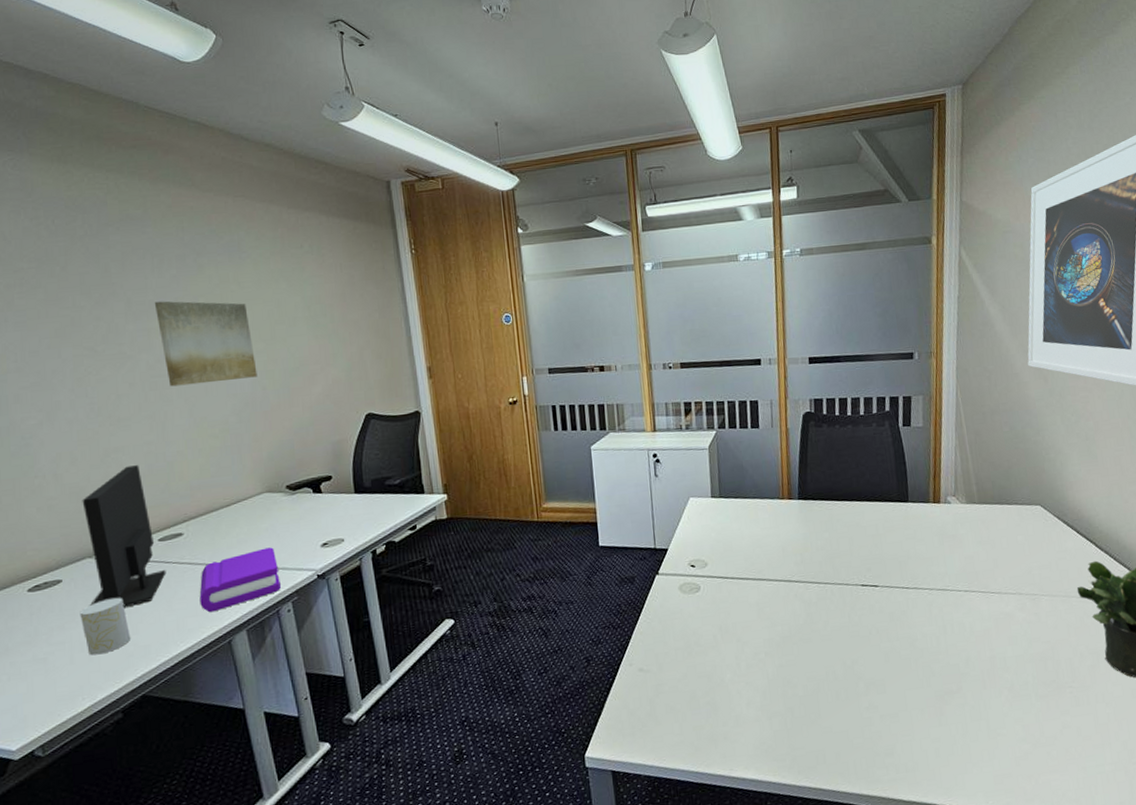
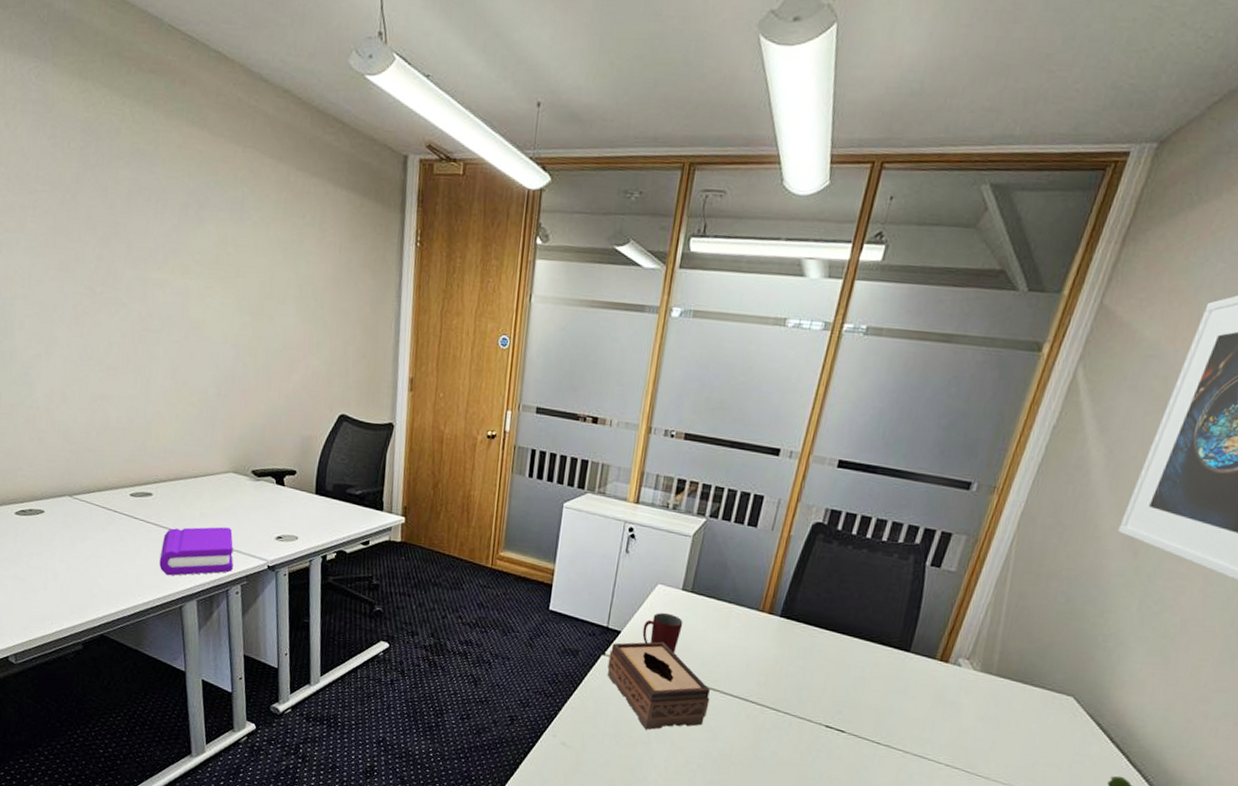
cup: present [79,597,131,656] -> none [56,539,97,588]
monitor: present [82,465,166,609] -> none [66,416,134,552]
wall art: present [154,301,258,387] -> none [153,250,241,352]
tissue box: none [662,548,761,634] -> present [606,641,710,730]
mug: none [686,521,720,556] -> present [642,612,683,653]

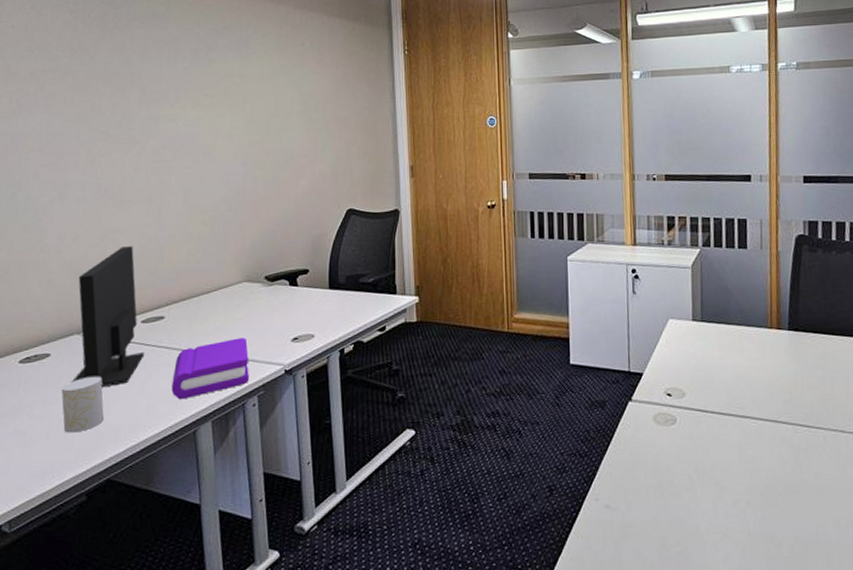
cup: none [56,539,97,588] -> present [61,376,105,433]
monitor: none [66,416,134,552] -> present [72,246,145,388]
tissue box: present [606,641,710,730] -> none [636,376,743,474]
mug: present [642,612,683,653] -> none [663,346,701,386]

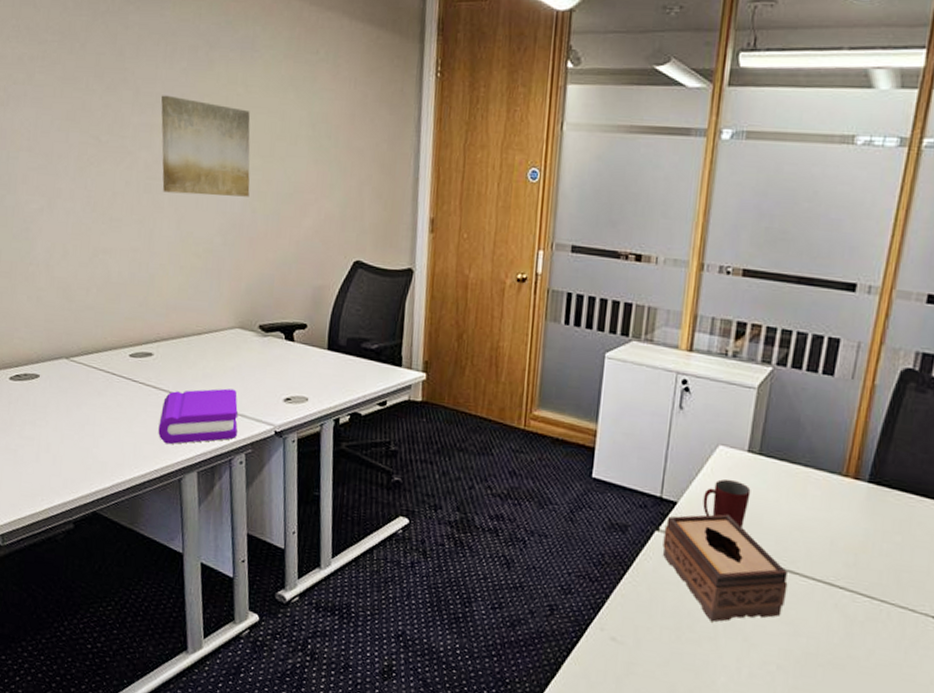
cup: present [61,376,105,433] -> none [50,405,92,460]
monitor: present [72,246,145,388] -> none [60,270,132,419]
wall art: none [165,91,250,172] -> present [161,95,250,197]
tissue box: none [636,376,743,474] -> present [662,514,788,623]
mug: none [663,346,701,386] -> present [702,479,751,528]

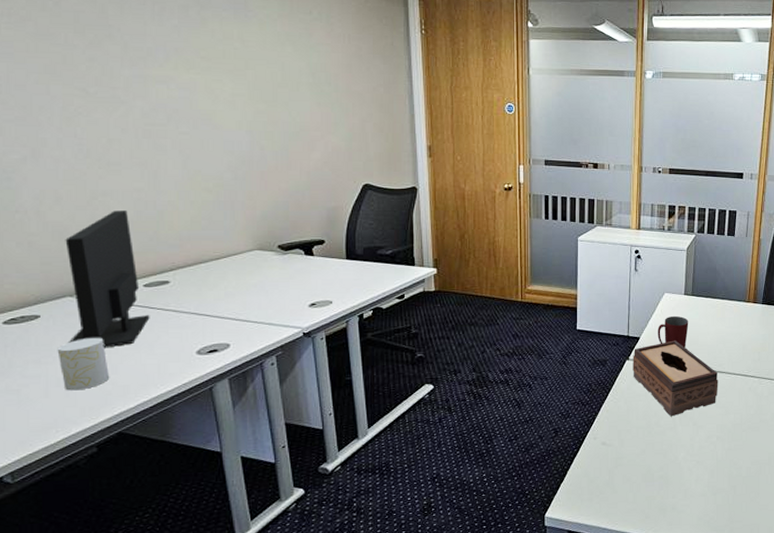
cup: none [50,405,92,460] -> present [57,337,110,391]
monitor: none [60,270,132,419] -> present [65,211,150,348]
book: present [158,388,238,445] -> none [183,303,266,360]
wall art: present [161,95,250,197] -> none [152,49,256,138]

